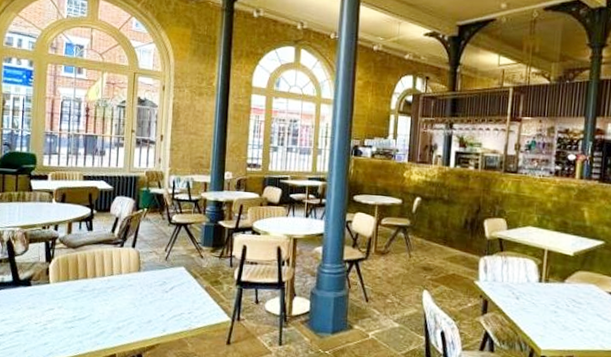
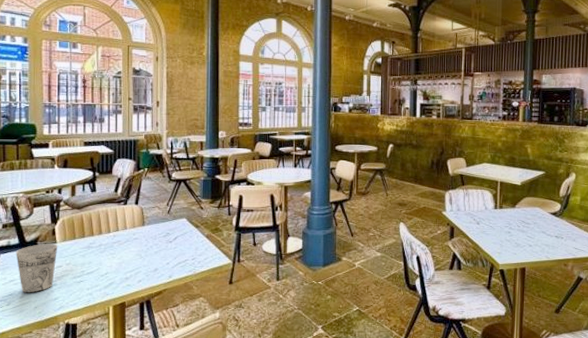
cup: none [9,283,51,336] -> present [16,243,58,293]

